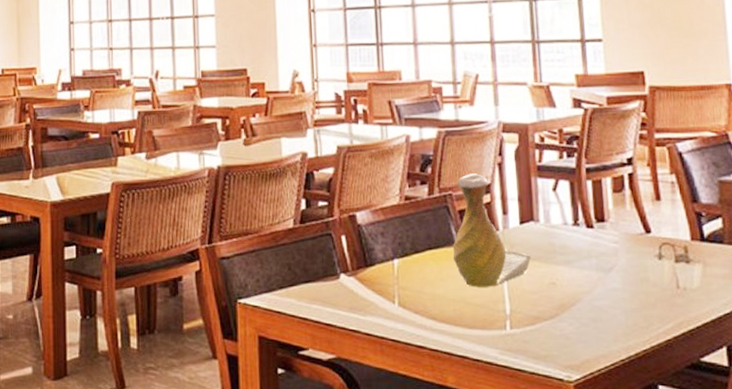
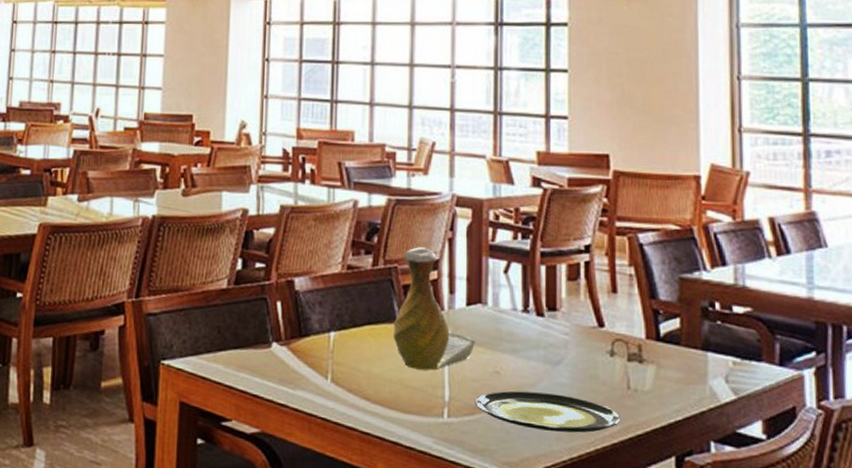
plate: none [534,299,673,333] -> present [474,390,621,433]

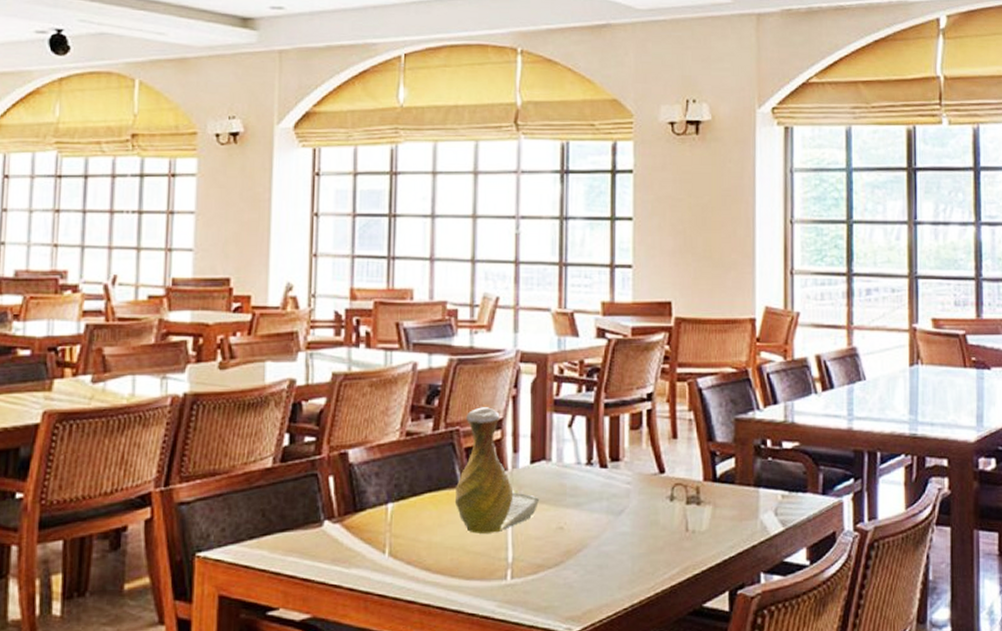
plate: present [474,390,621,433] -> none [538,543,680,581]

